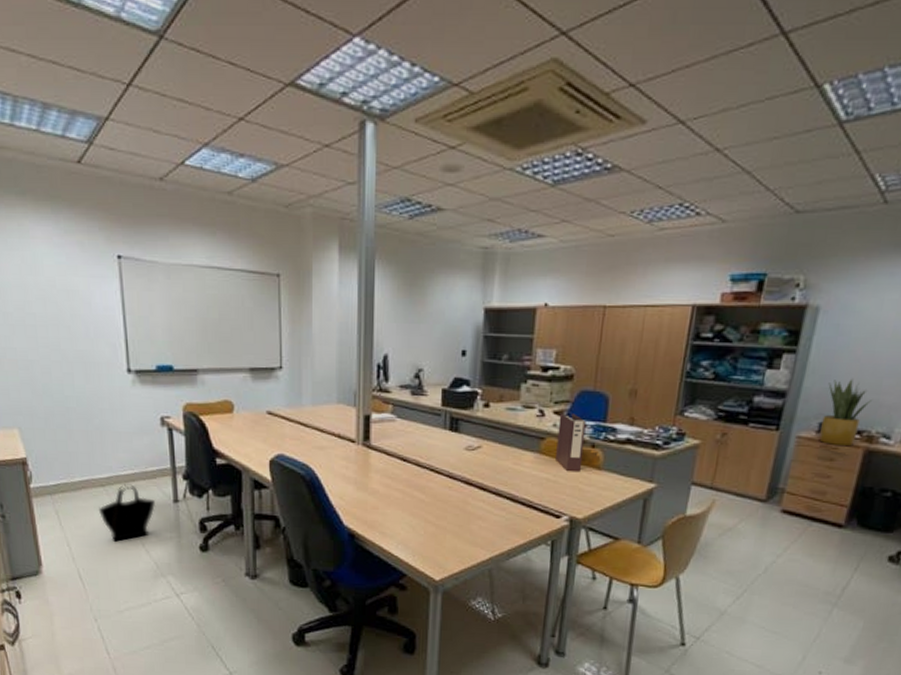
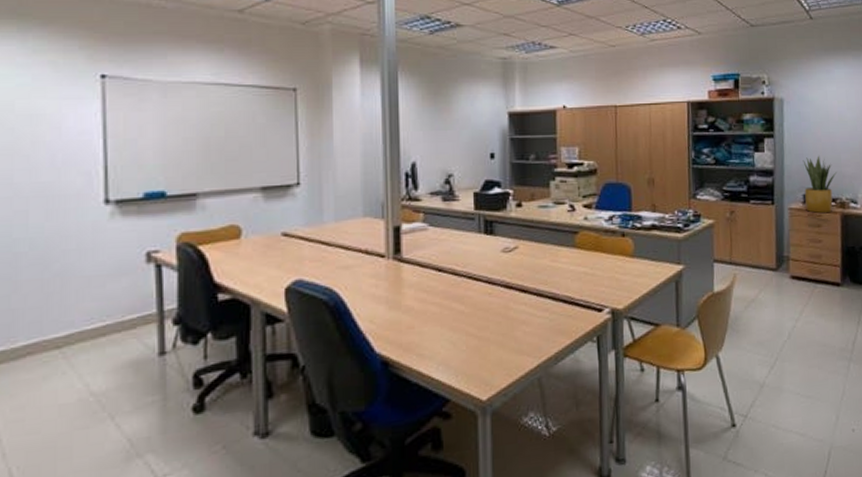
tote bag: present [99,484,155,542] -> none [50,340,133,421]
binder: present [555,413,586,473] -> none [589,205,616,263]

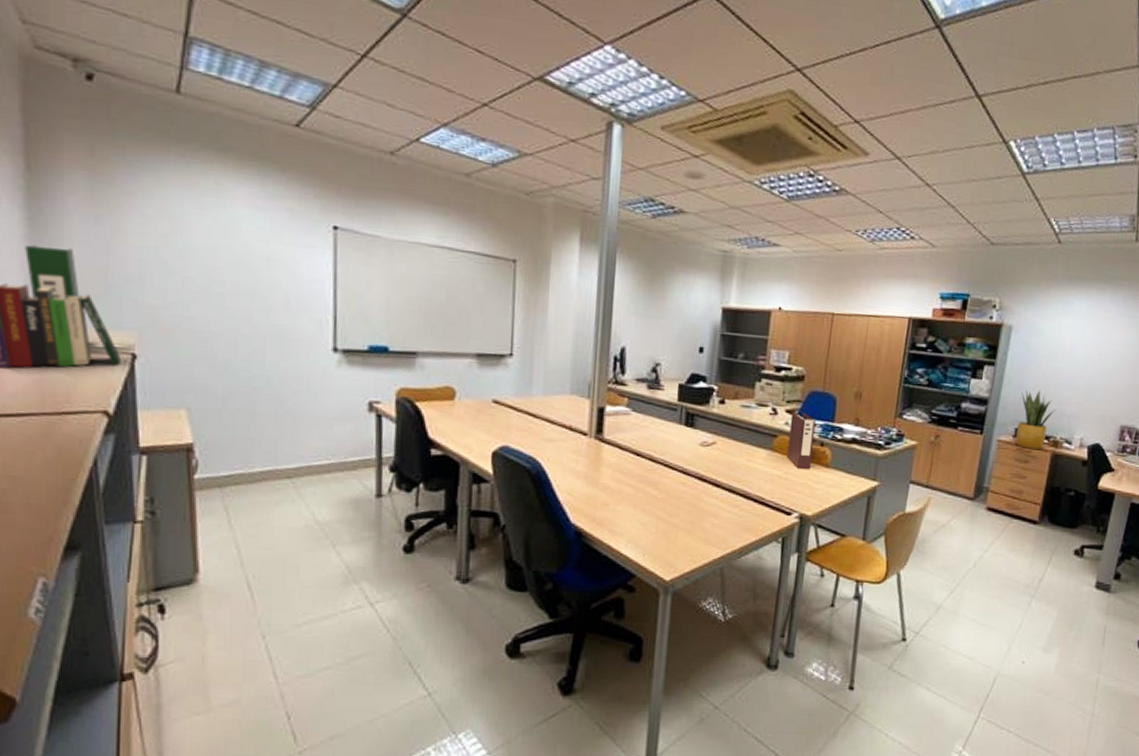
binder: none [589,205,616,263] -> present [787,412,816,470]

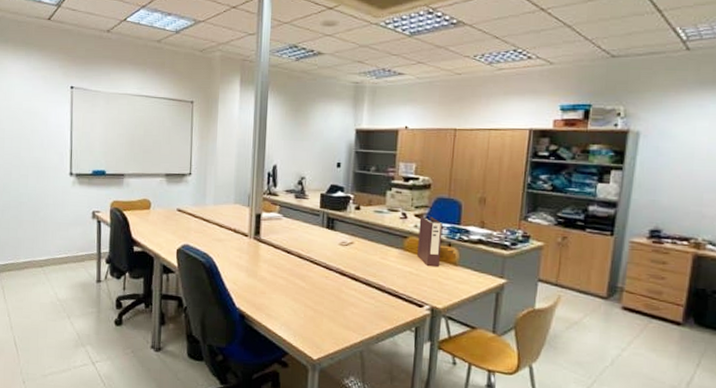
planter: present [1015,390,1055,450] -> none [651,192,695,252]

